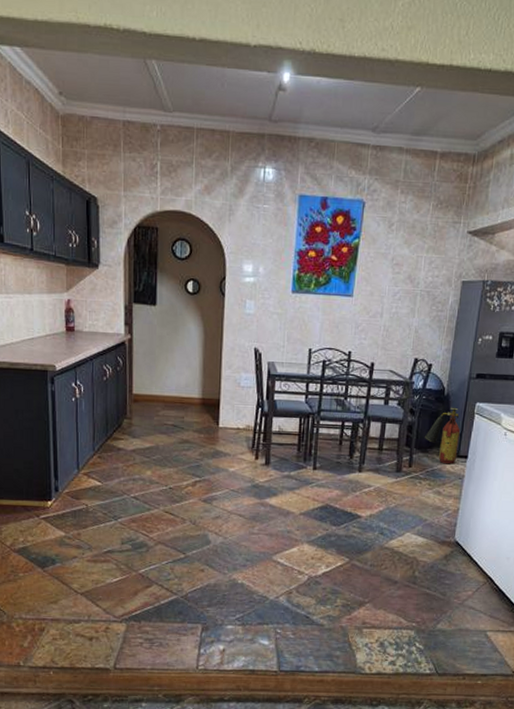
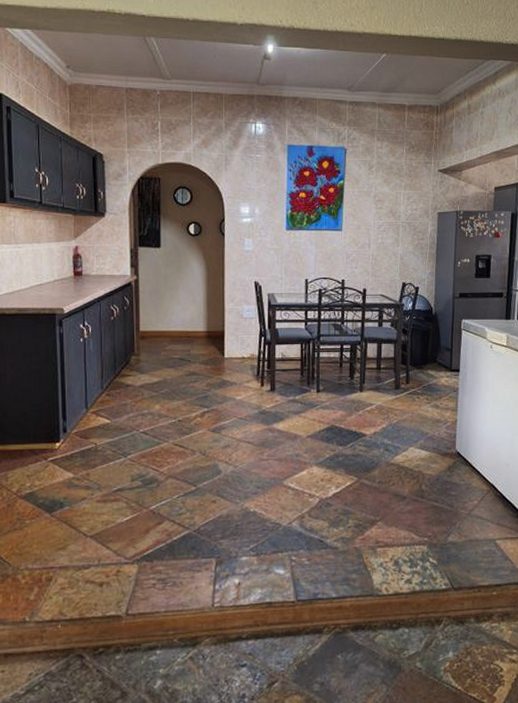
fire extinguisher: present [424,407,461,465] -> none [417,325,451,379]

